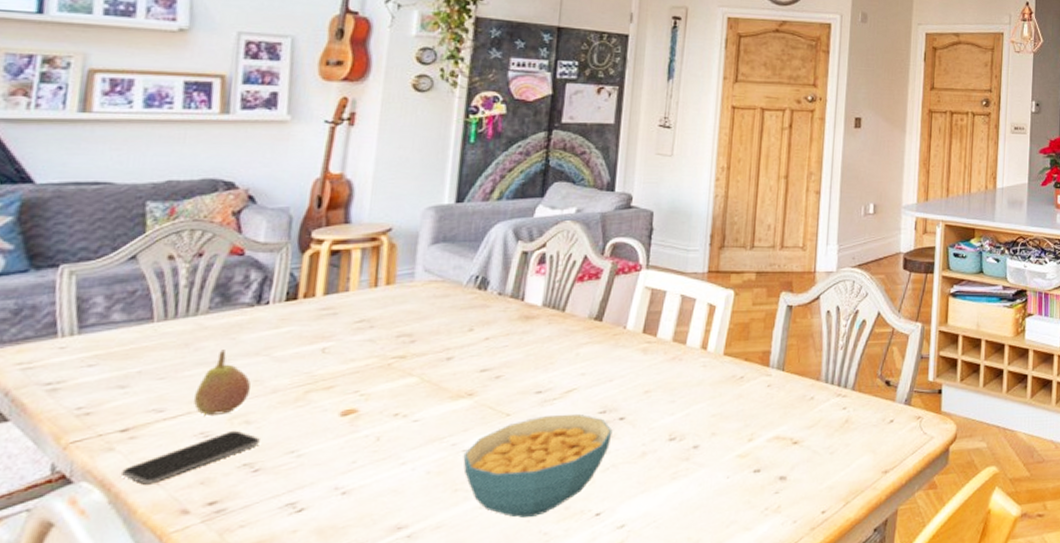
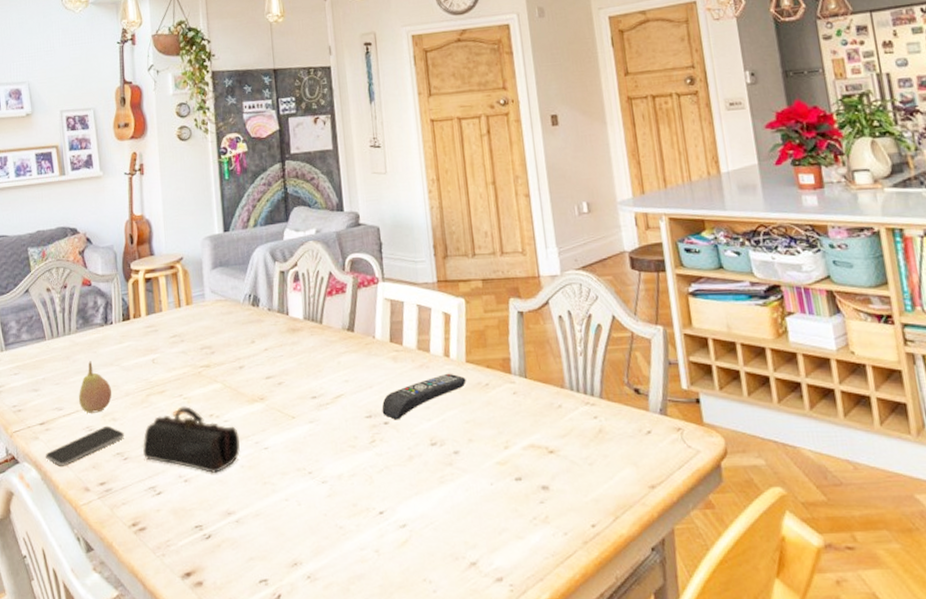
pencil case: none [285,404,432,482] -> present [143,406,240,473]
cereal bowl: present [463,413,613,518] -> none [265,417,381,511]
remote control: none [619,366,721,415] -> present [381,373,466,420]

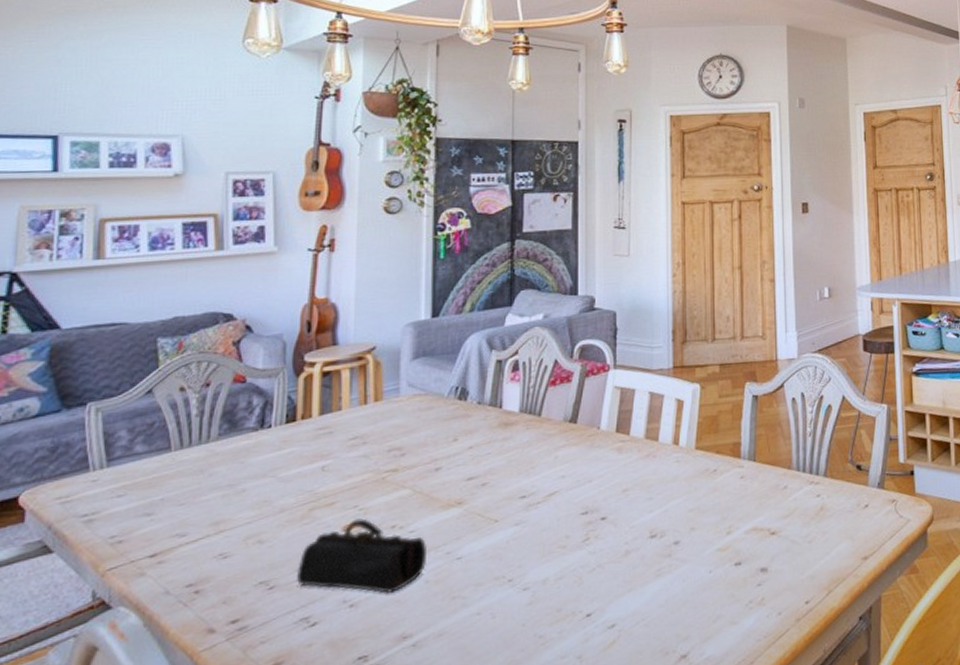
smartphone: present [45,425,124,466] -> none [152,550,272,607]
fruit: present [79,361,112,413] -> none [212,473,260,538]
remote control: present [381,373,466,420] -> none [600,461,694,514]

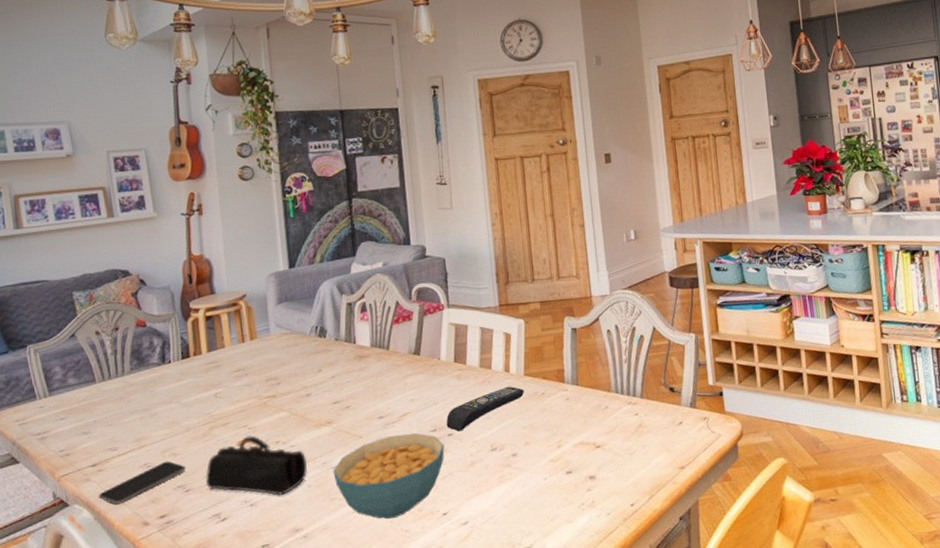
smartphone: none [152,550,272,607] -> present [98,461,186,505]
cereal bowl: none [458,516,596,622] -> present [333,432,445,519]
remote control: none [600,461,694,514] -> present [446,386,524,431]

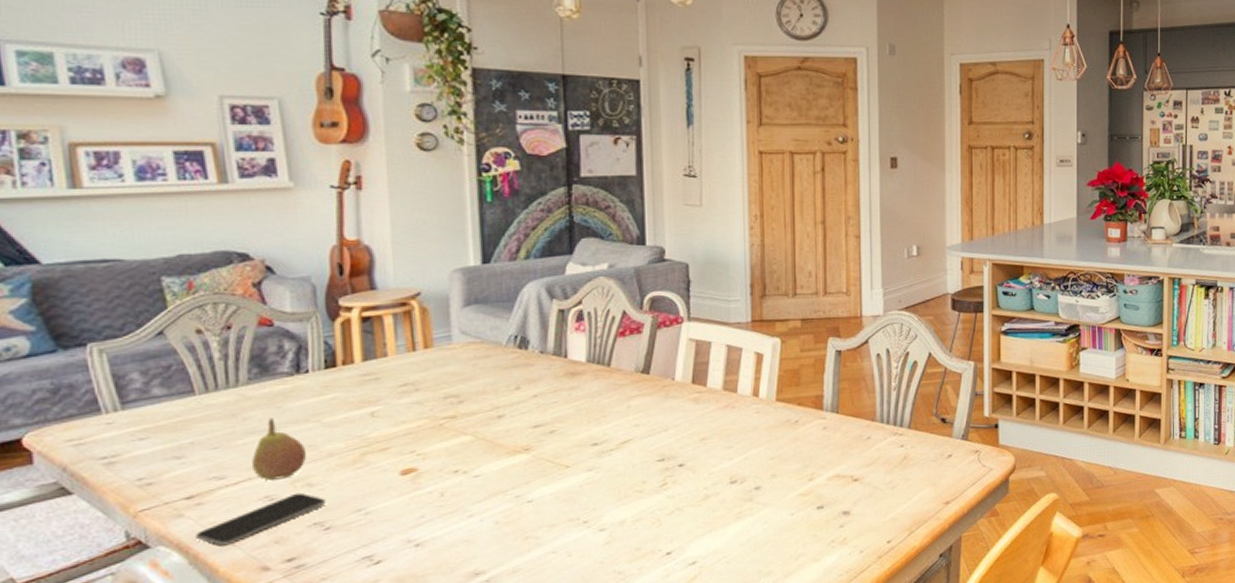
fruit: none [135,400,171,451] -> present [252,418,306,481]
pencil case: present [206,435,307,495] -> none [354,463,495,534]
cereal bowl: present [333,432,445,519] -> none [529,462,673,560]
remote control: present [446,386,524,431] -> none [677,412,775,462]

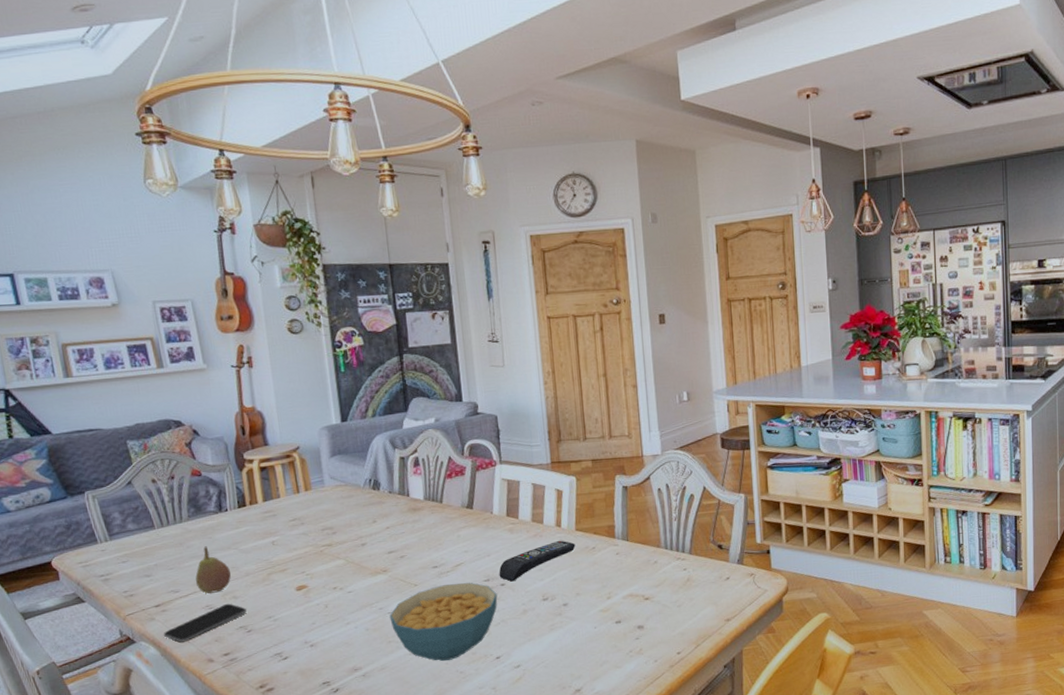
cereal bowl: none [529,462,673,560] -> present [389,582,498,661]
remote control: none [677,412,775,462] -> present [499,540,576,582]

